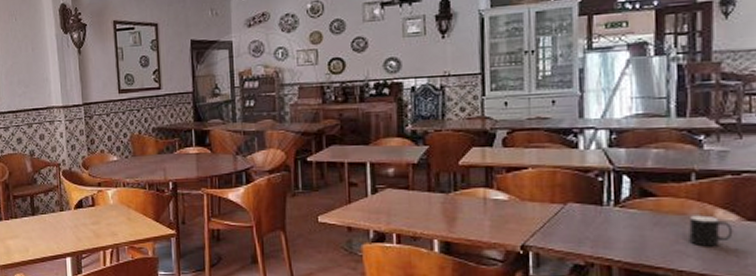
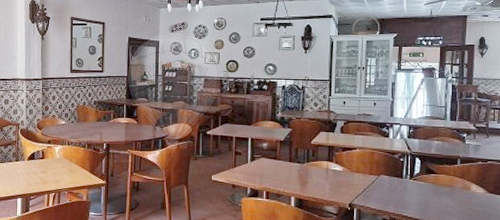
cup: present [688,215,733,247] -> none [455,188,481,210]

